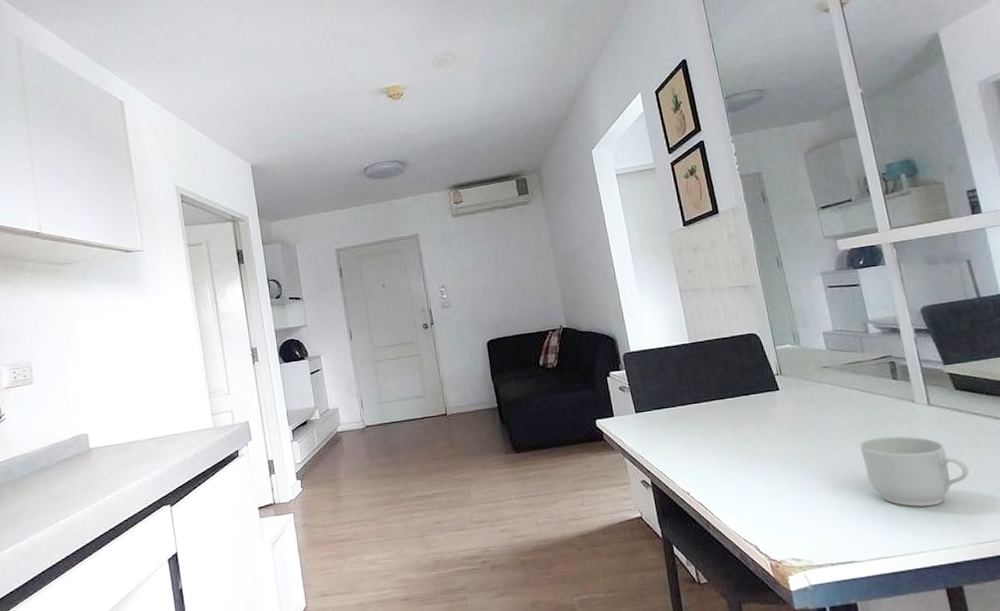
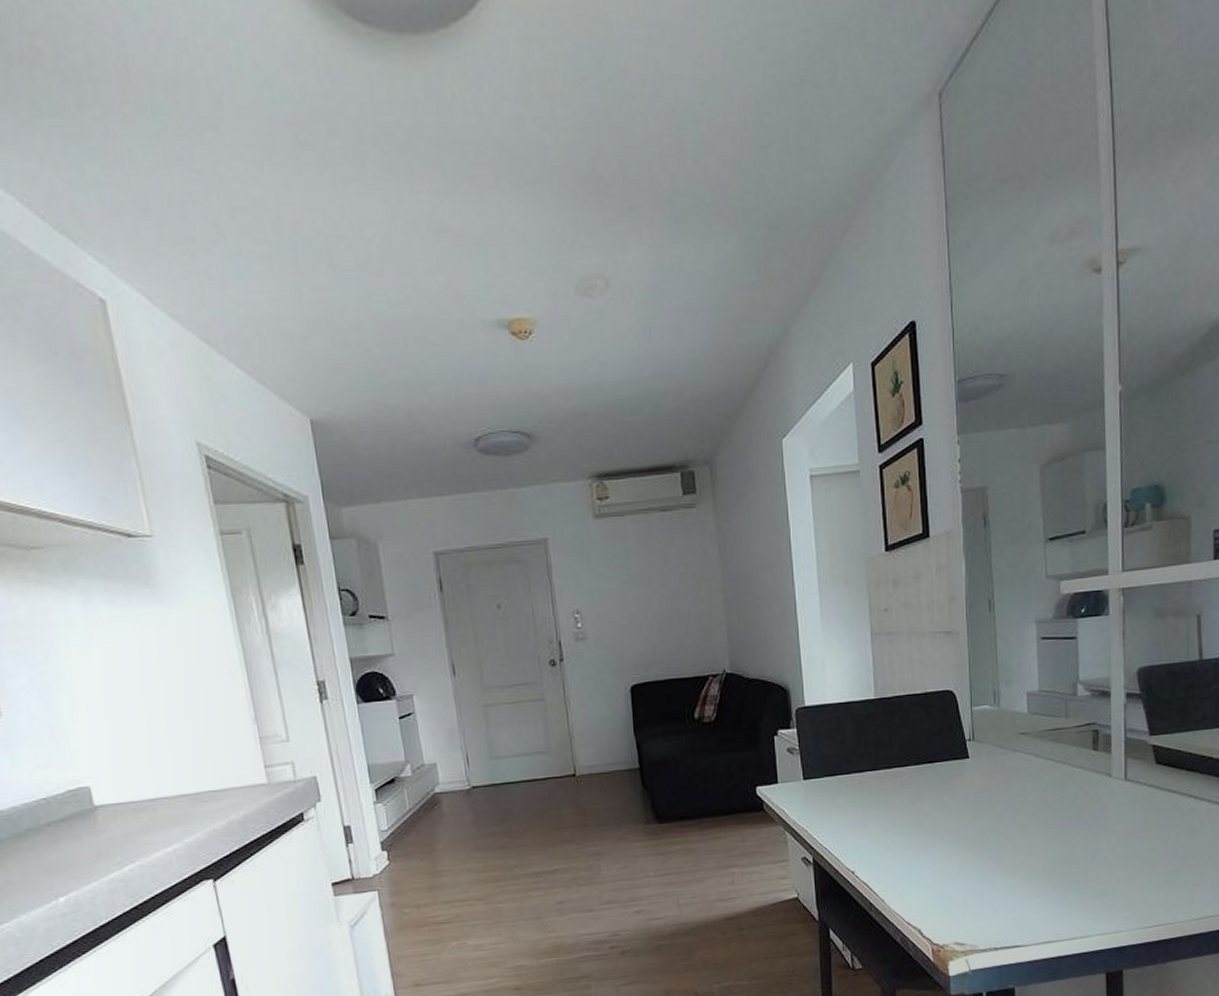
mug: present [859,436,969,507] -> none [1045,813,1153,890]

